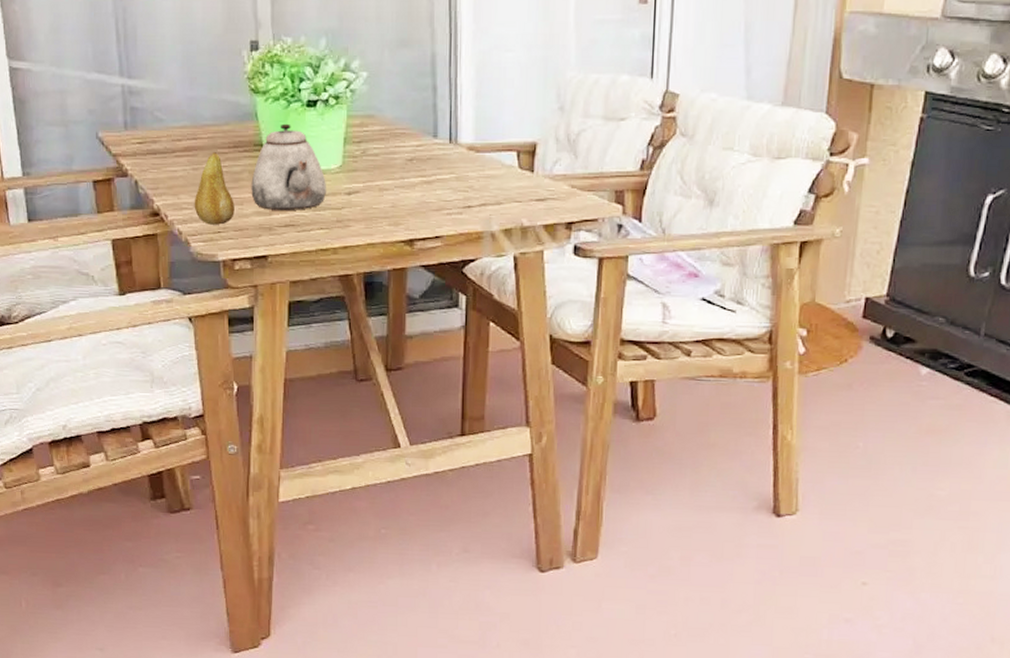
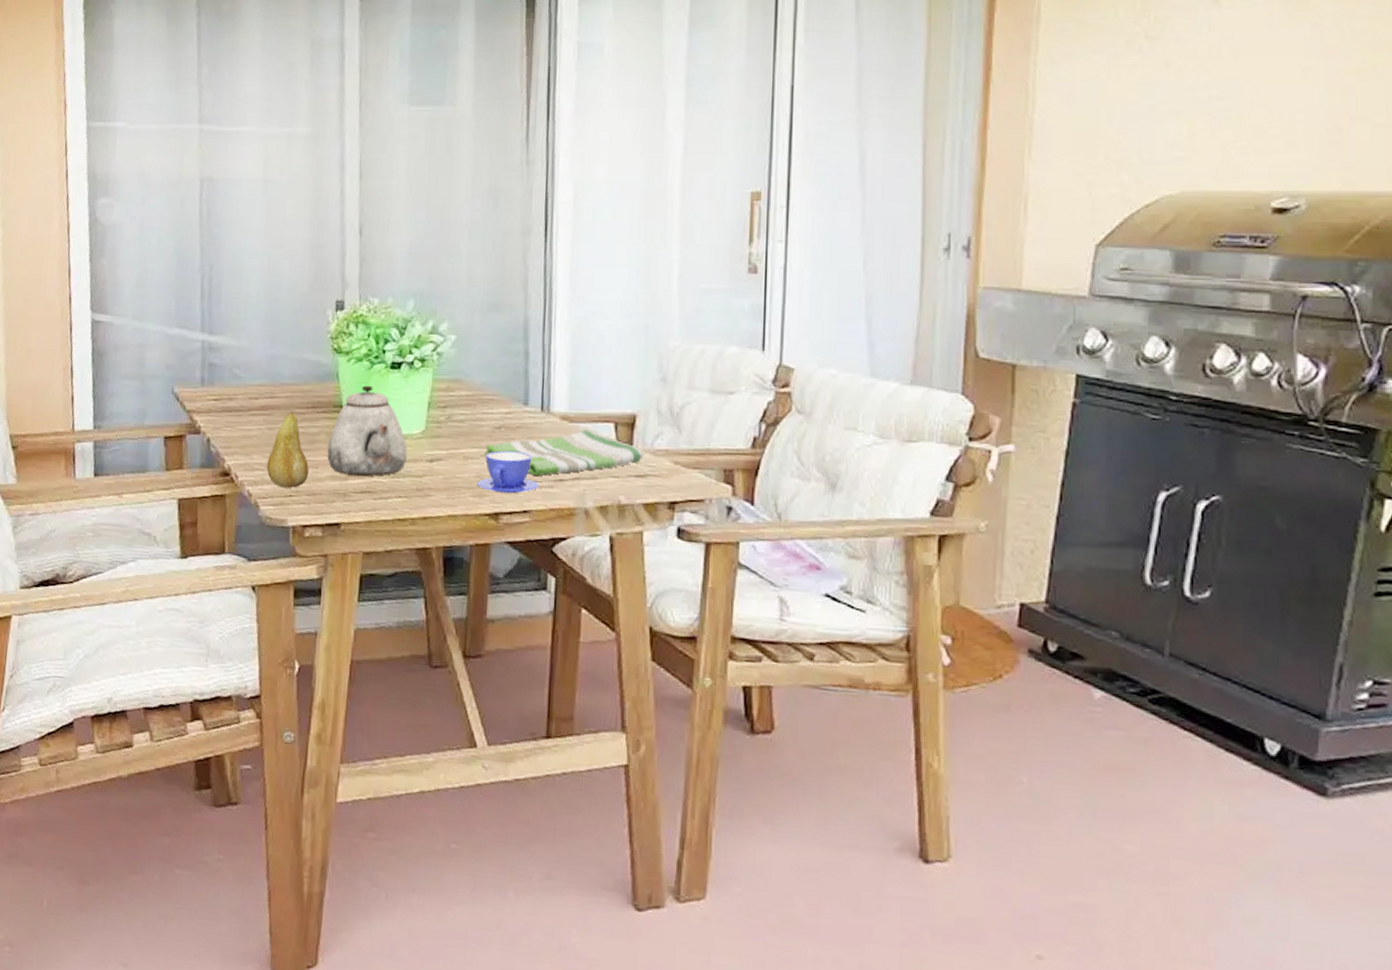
teacup: none [392,181,449,221] -> present [477,450,539,494]
dish towel: none [398,159,543,204] -> present [484,430,643,477]

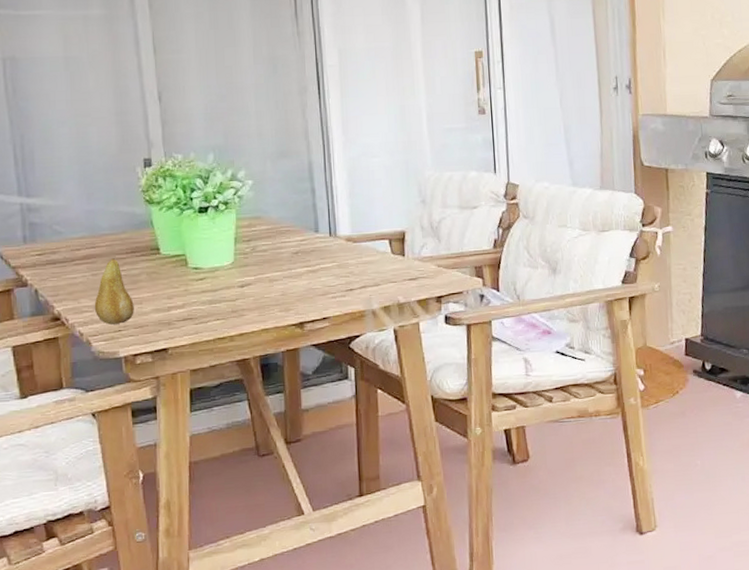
teapot: present [327,385,407,476] -> none [149,228,221,307]
teacup: present [477,450,539,494] -> none [283,270,334,306]
dish towel: present [484,430,643,477] -> none [286,247,413,289]

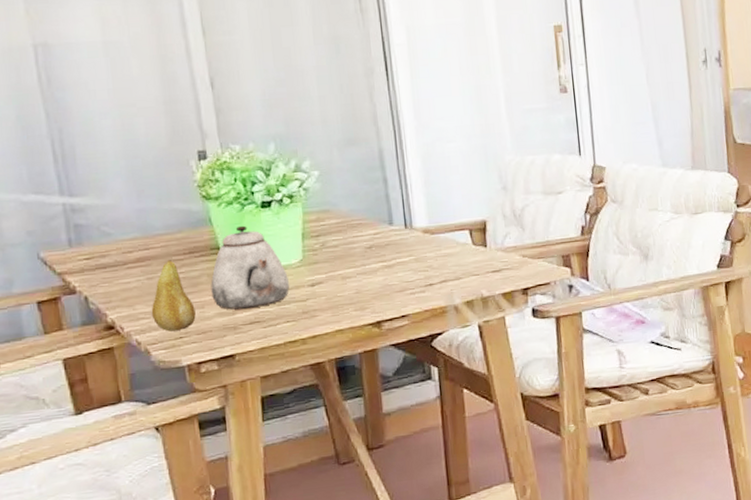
teapot: none [149,228,221,307] -> present [211,225,289,310]

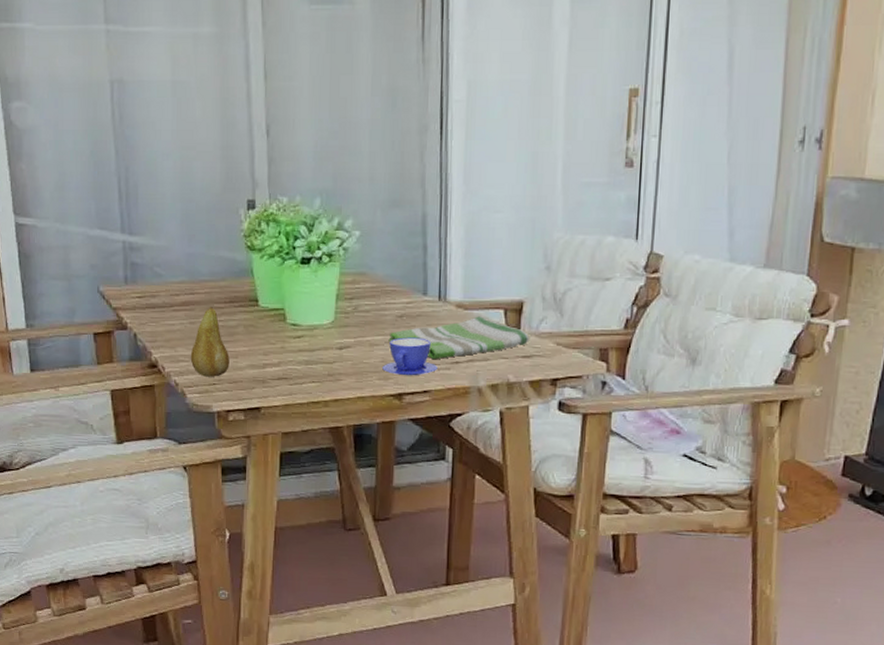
teapot: present [211,225,289,310] -> none [246,280,318,364]
teacup: none [357,265,413,304] -> present [382,337,438,376]
dish towel: none [360,239,496,285] -> present [388,316,529,360]

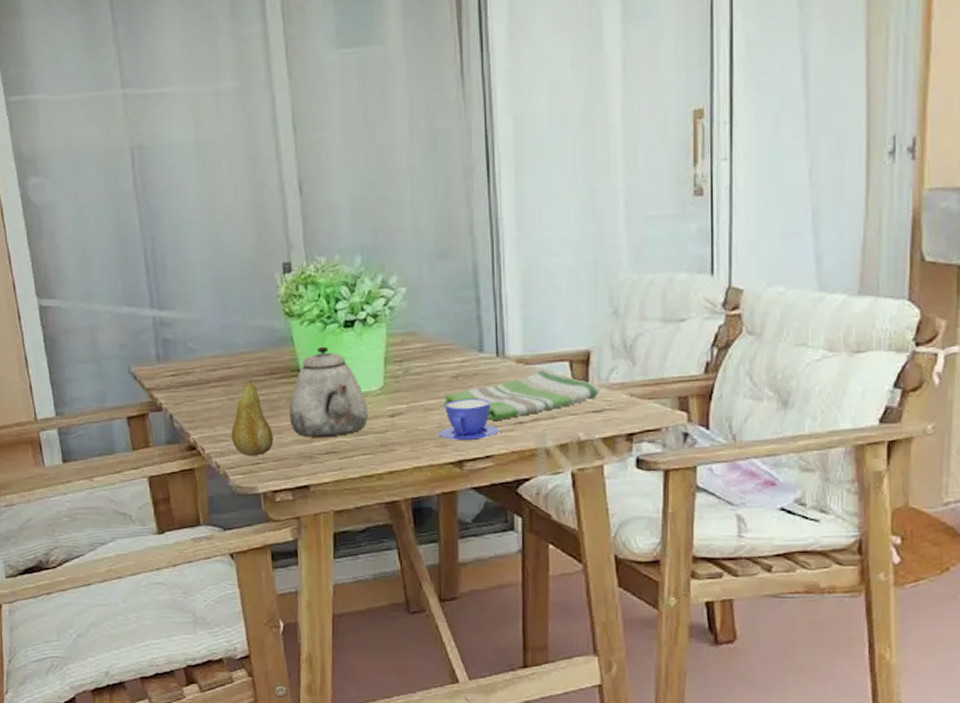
teapot: none [246,280,318,364] -> present [289,346,368,437]

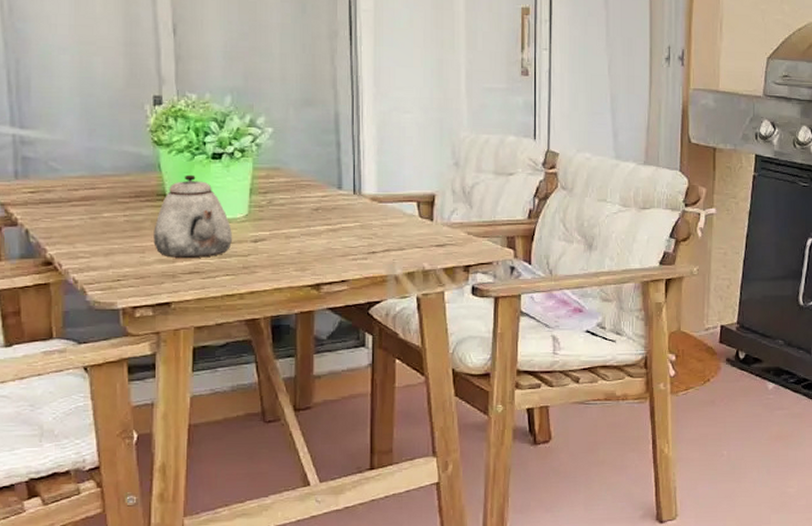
fruit: present [231,380,273,456] -> none [91,202,136,273]
teacup: present [439,398,500,441] -> none [299,229,355,267]
dish towel: present [444,370,599,422] -> none [304,209,442,251]

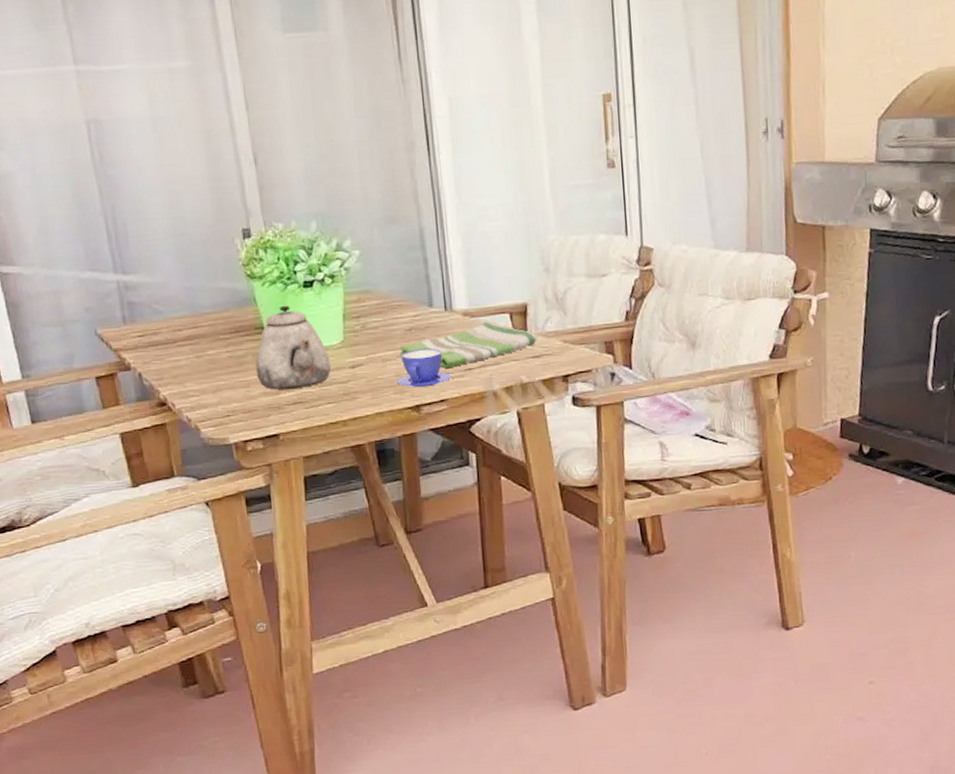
teacup: none [299,229,355,267] -> present [397,348,452,388]
dish towel: none [304,209,442,251] -> present [400,322,537,369]

